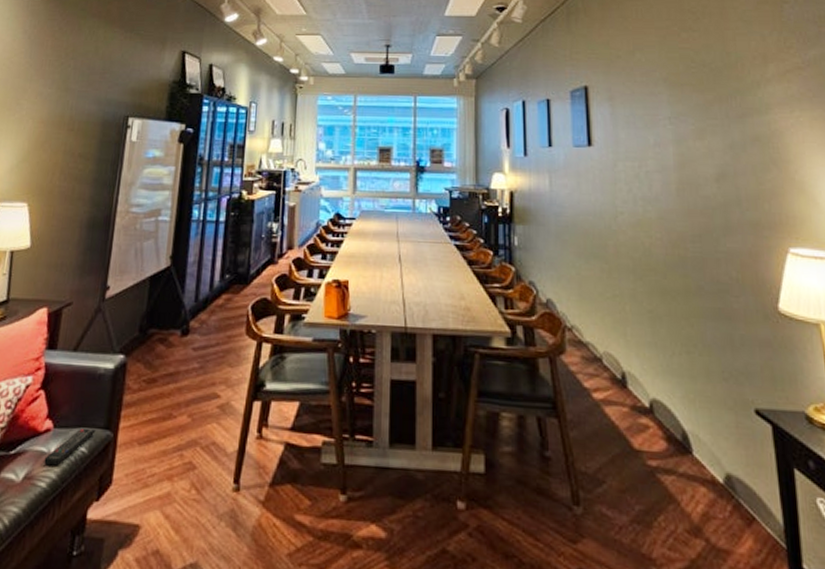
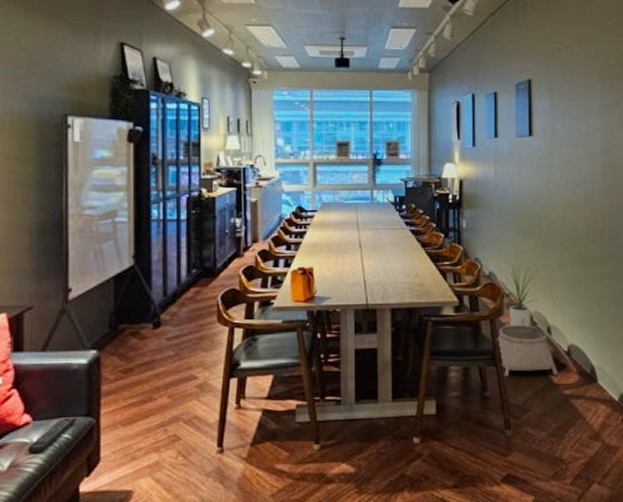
basket: none [557,366,657,439] -> present [496,324,572,377]
house plant: none [558,290,609,371] -> present [499,263,540,327]

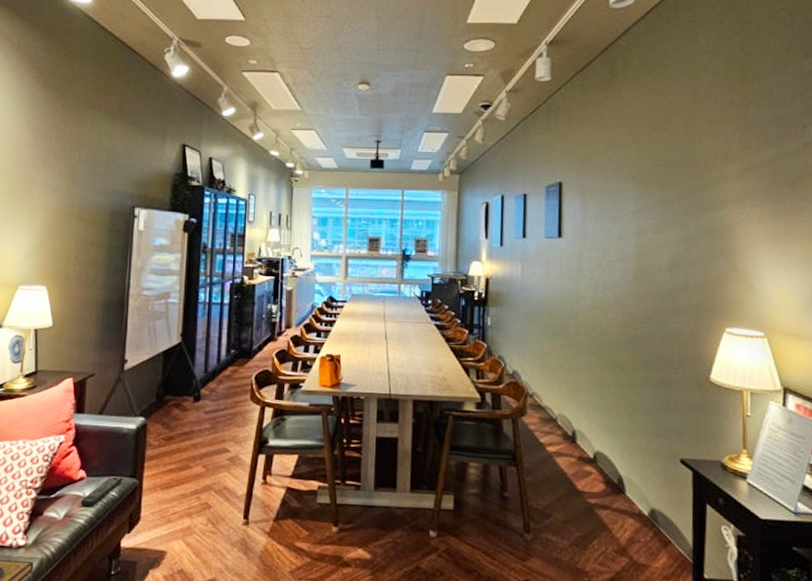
basket: present [496,324,572,377] -> none [517,426,598,482]
house plant: present [499,263,540,327] -> none [522,363,566,430]

